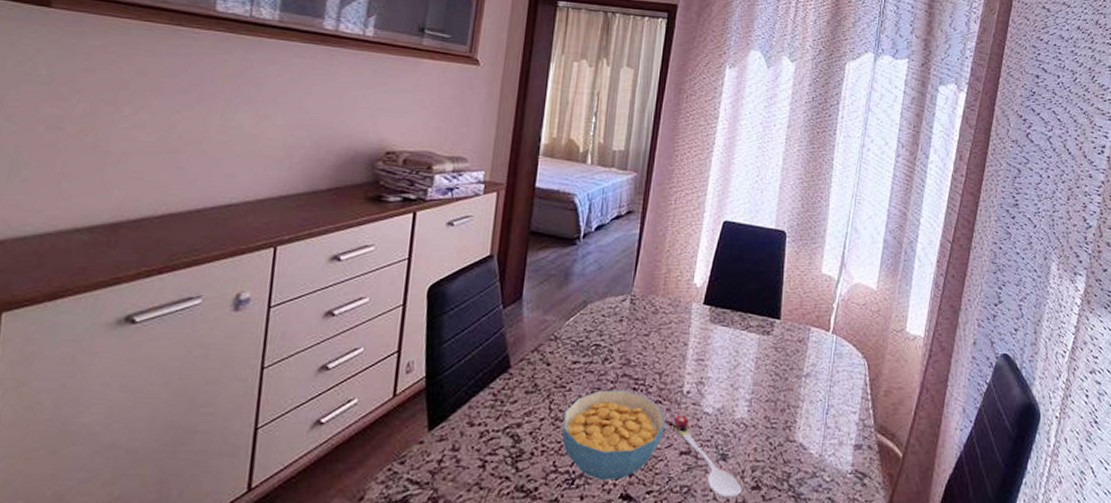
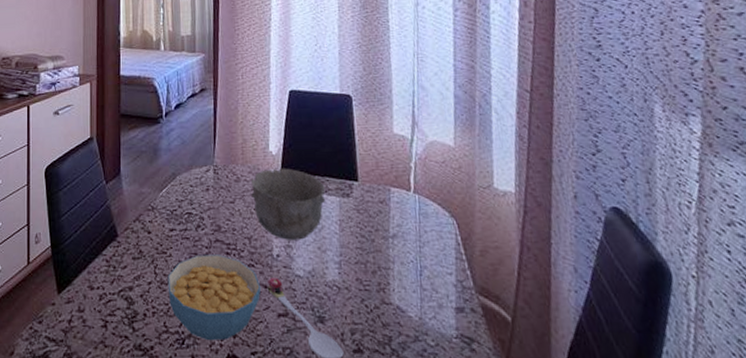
bowl: none [668,301,747,377] -> present [250,168,326,240]

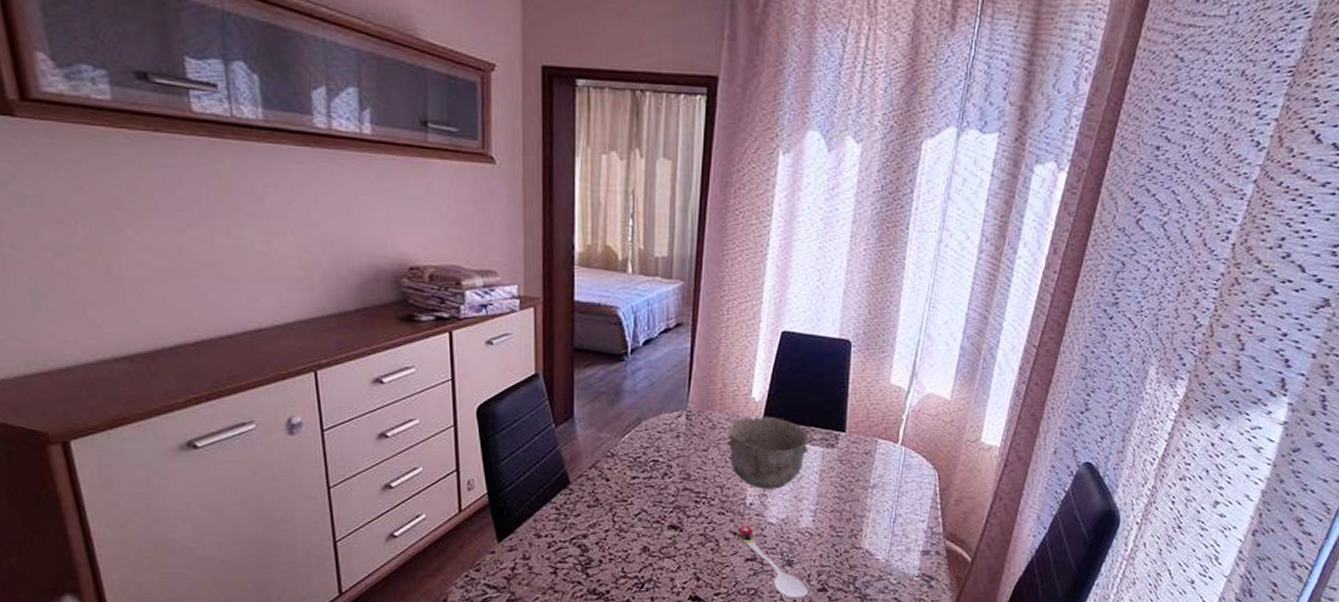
cereal bowl: present [167,254,261,341] -> none [627,503,730,585]

